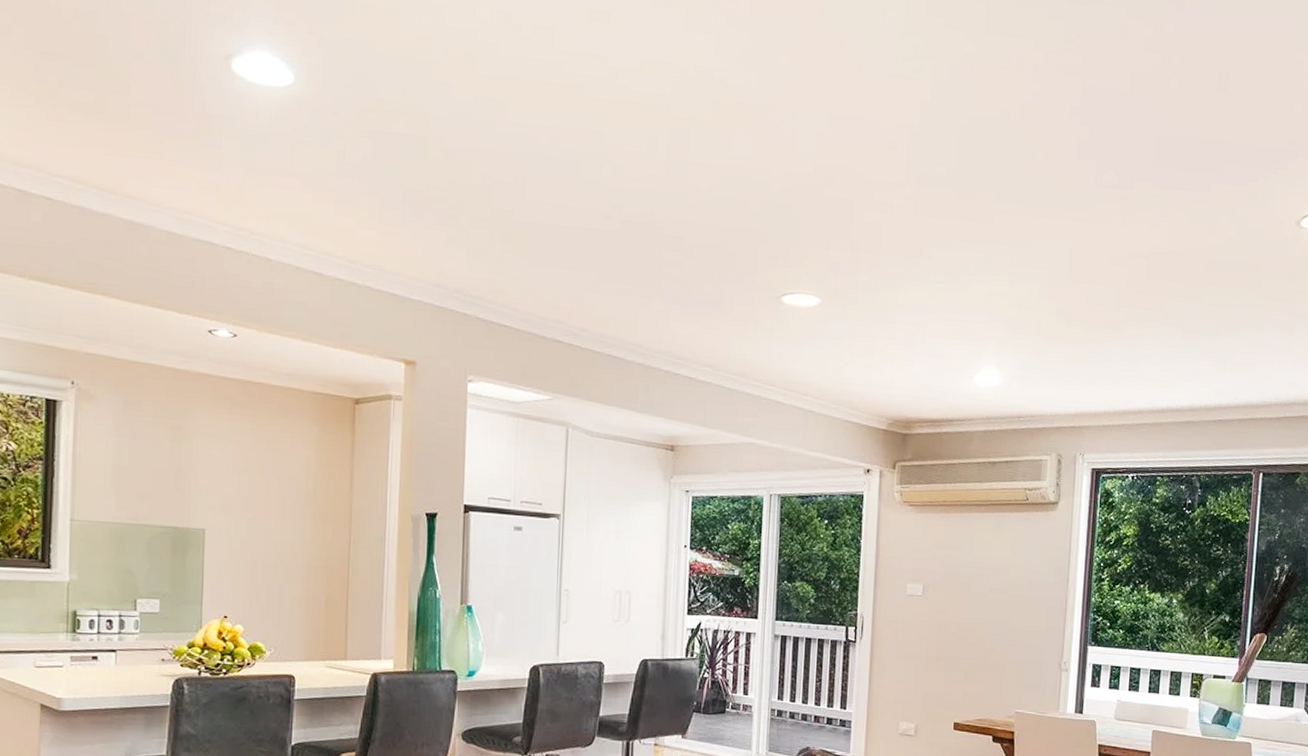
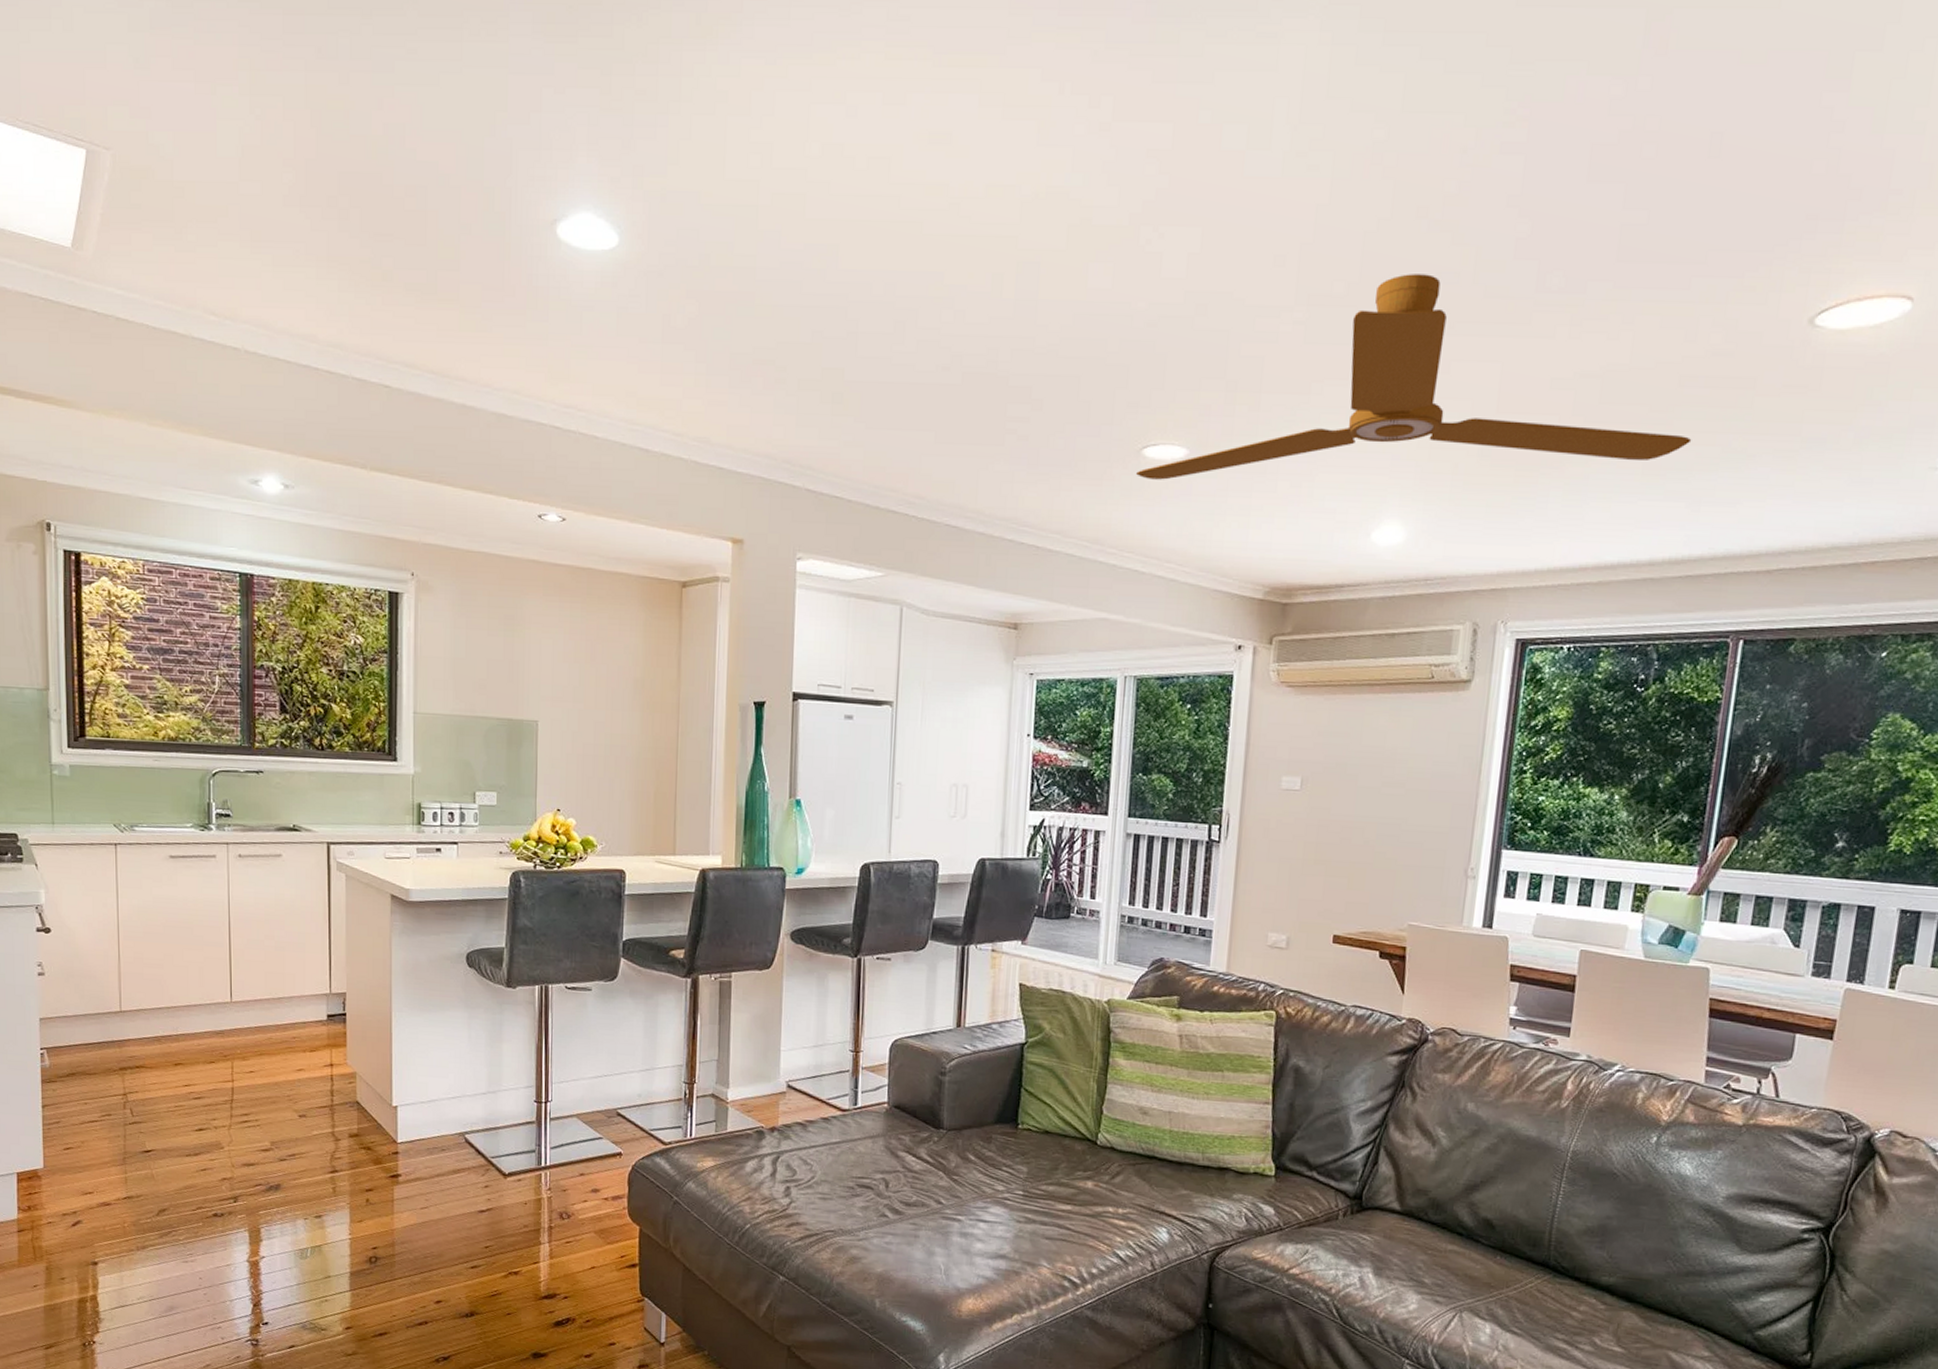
ceiling fan: none [777,163,1217,326] -> present [1136,274,1692,480]

